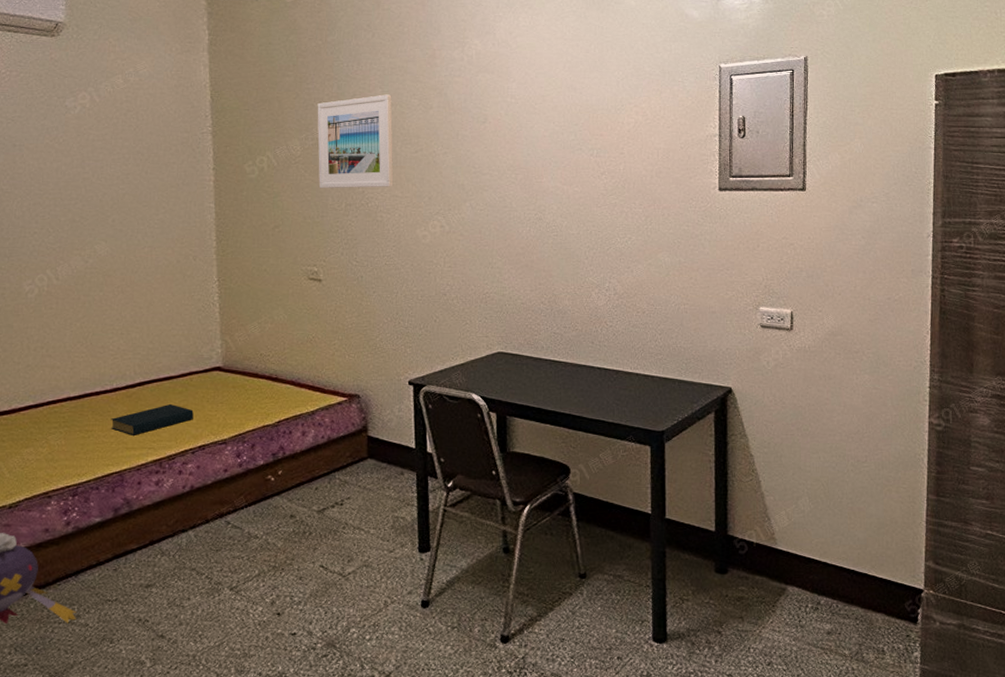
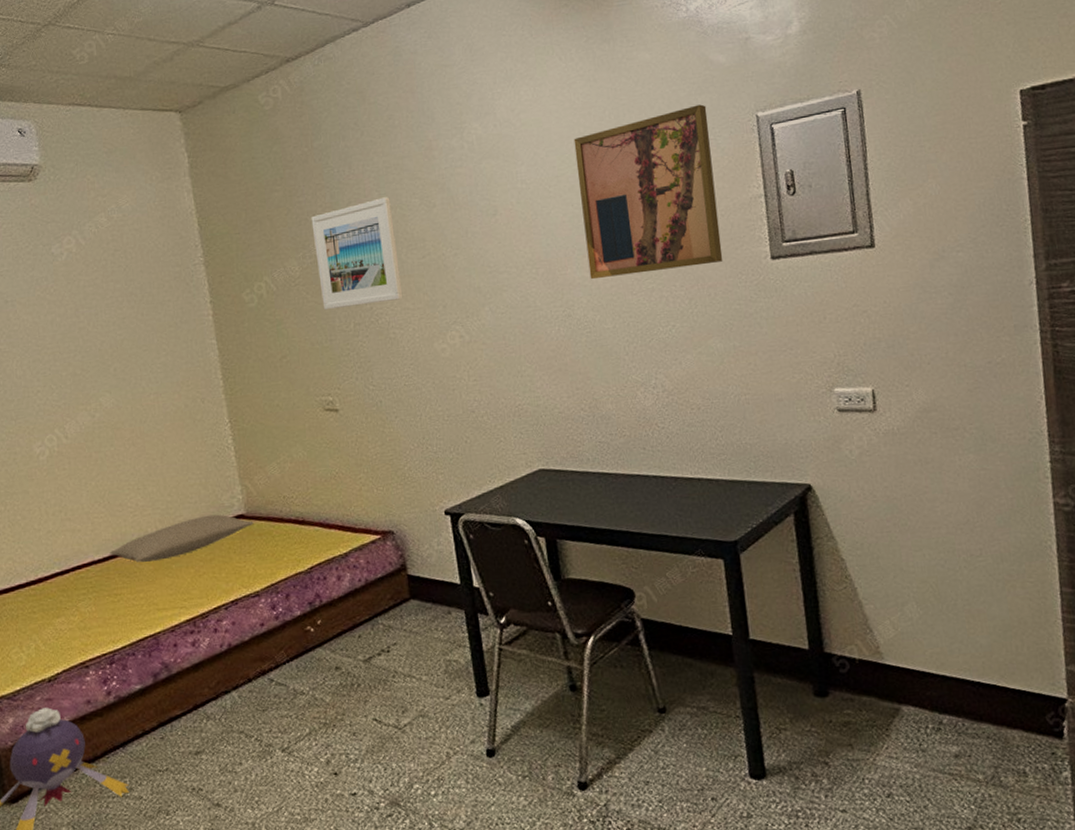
pillow: none [86,364,229,402] -> present [109,514,254,563]
hardback book: present [110,403,194,435] -> none [138,558,222,596]
wall art: none [561,50,678,190] -> present [573,104,723,280]

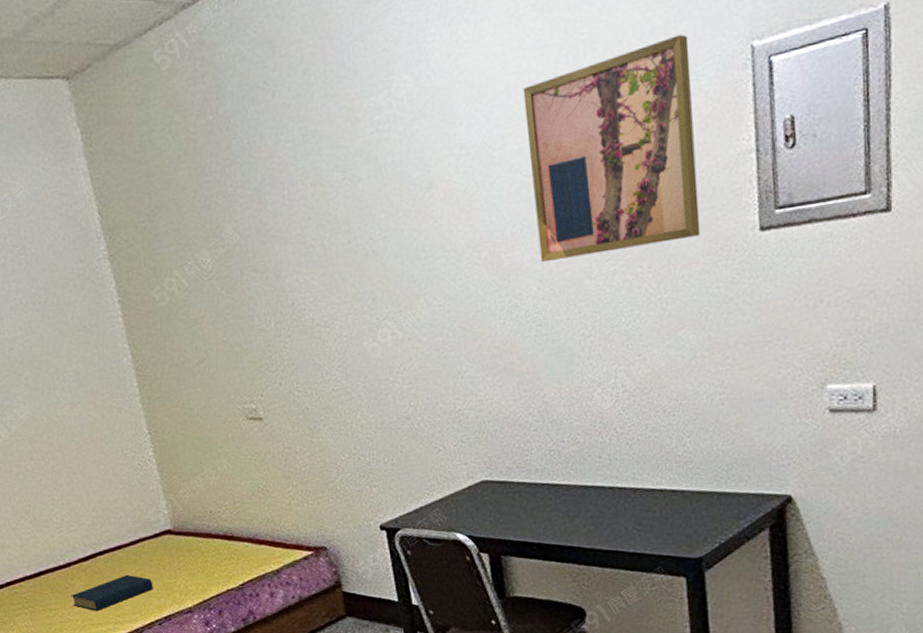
pillow: present [109,514,254,563] -> none [40,529,182,578]
hardback book: none [138,558,222,596] -> present [70,574,153,611]
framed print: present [311,197,403,310] -> none [221,171,328,308]

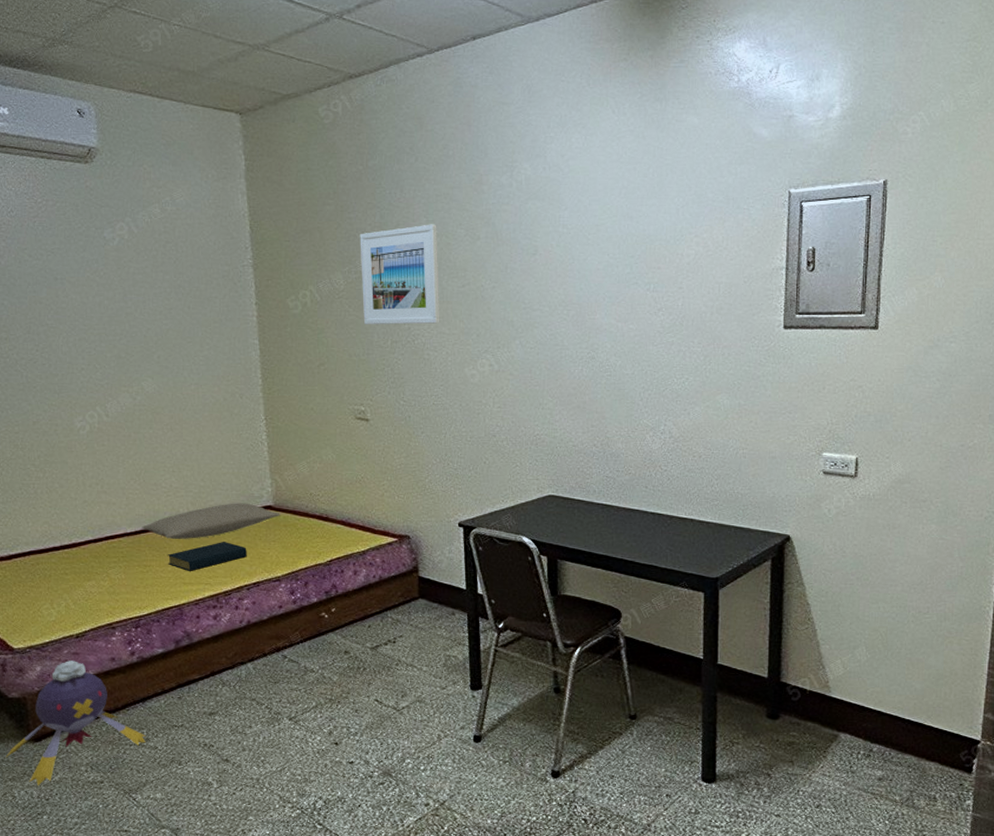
pillow: none [40,529,182,578] -> present [142,503,280,539]
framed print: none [221,171,328,308] -> present [360,224,440,325]
wall art: present [522,34,701,263] -> none [616,174,744,327]

